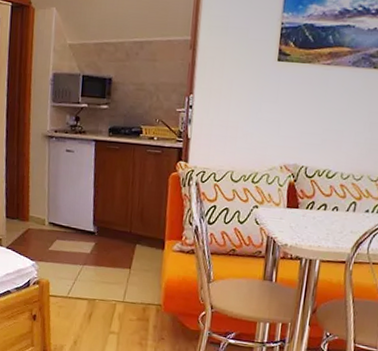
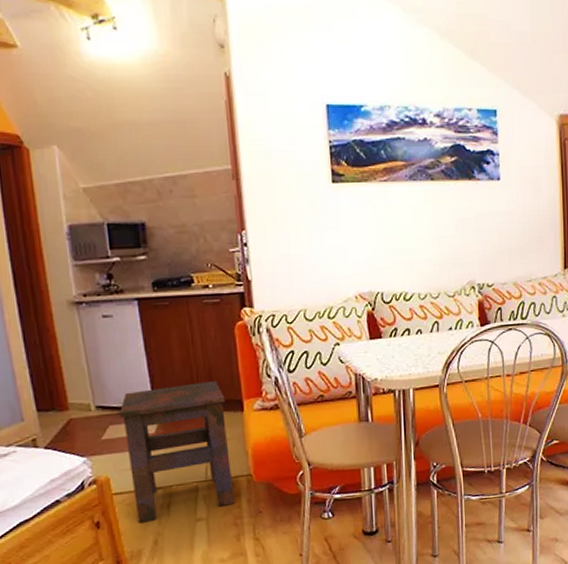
side table: none [65,216,151,327] -> present [119,381,235,523]

